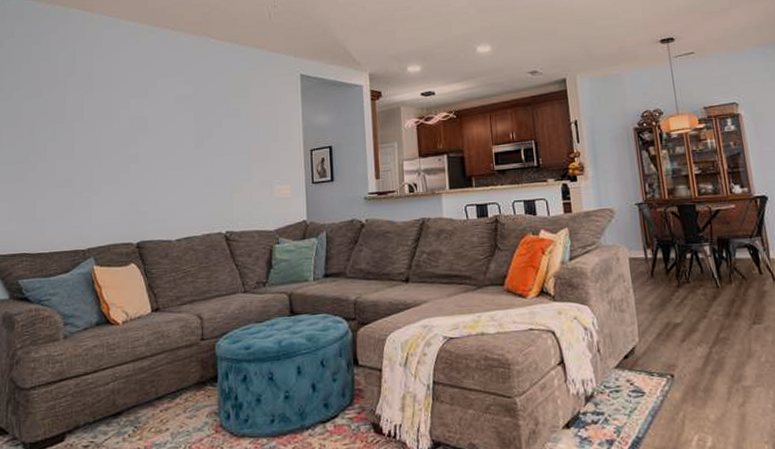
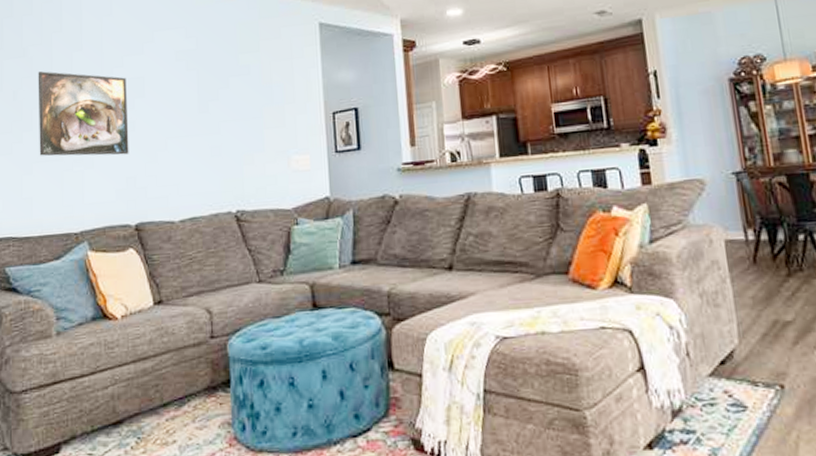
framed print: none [52,110,133,184] -> present [38,71,129,156]

